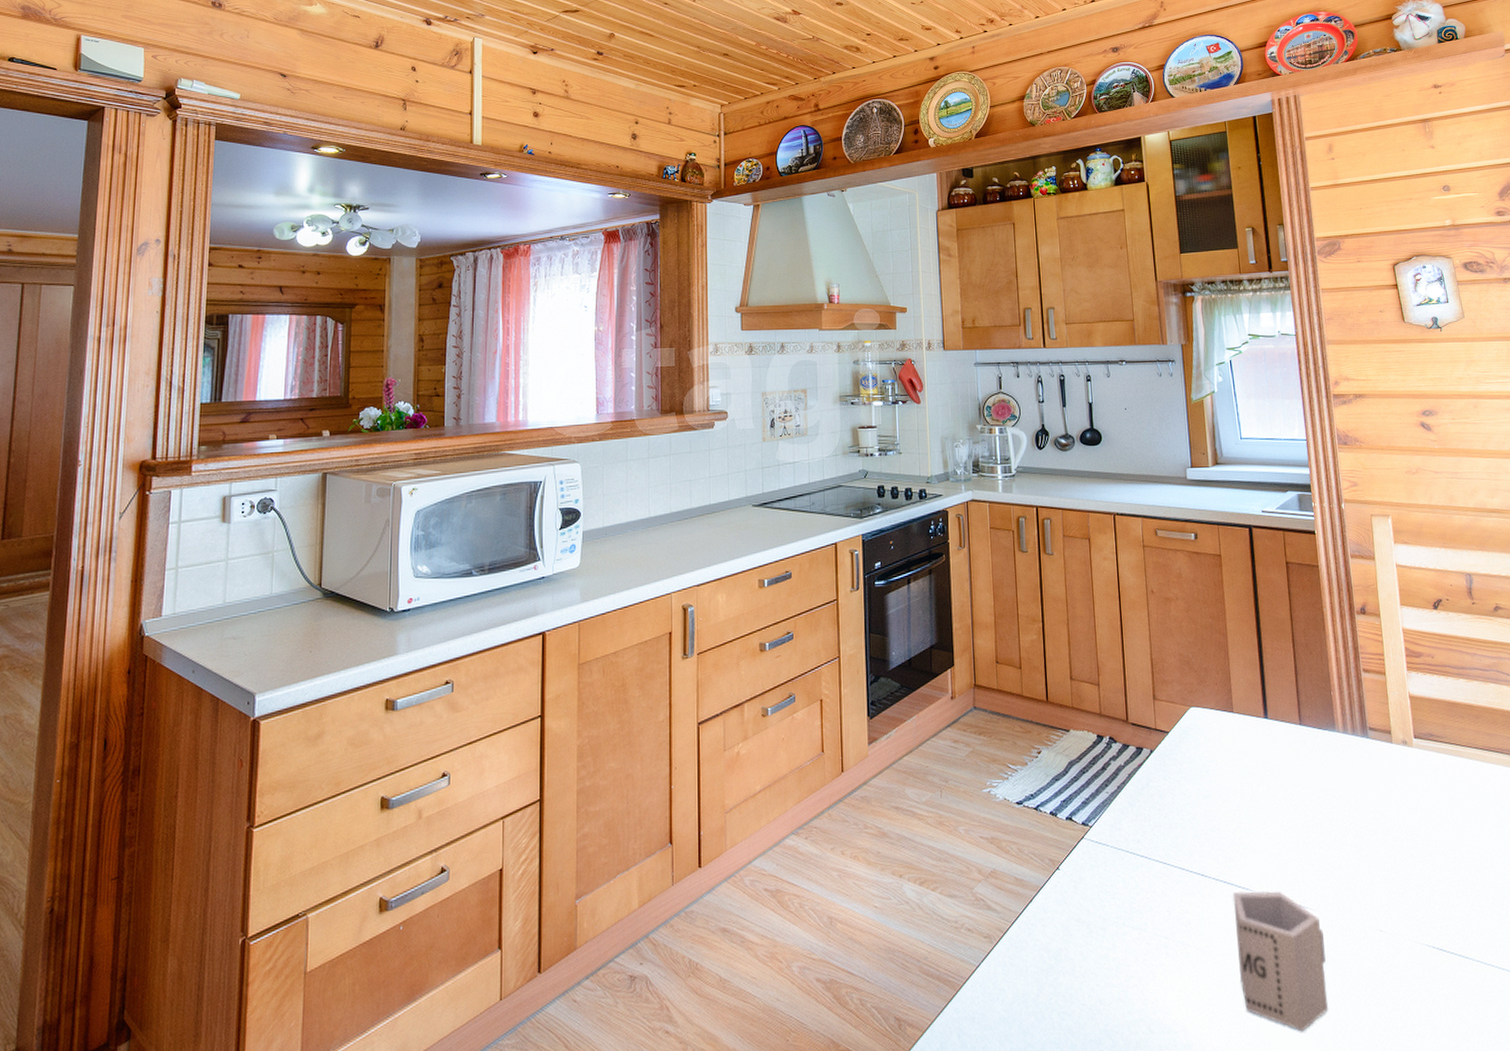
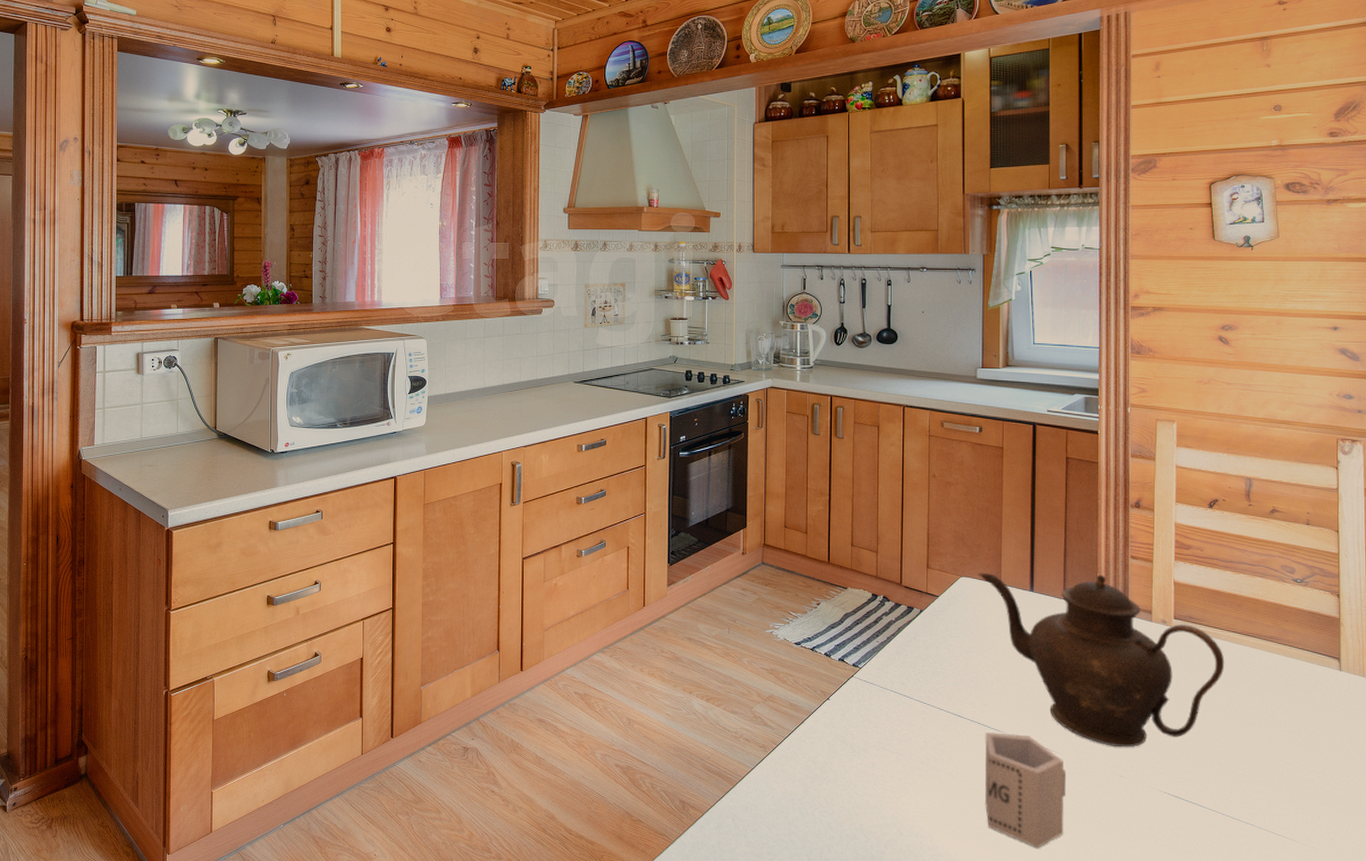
teapot: none [1207,693,1472,897] -> present [978,572,1225,748]

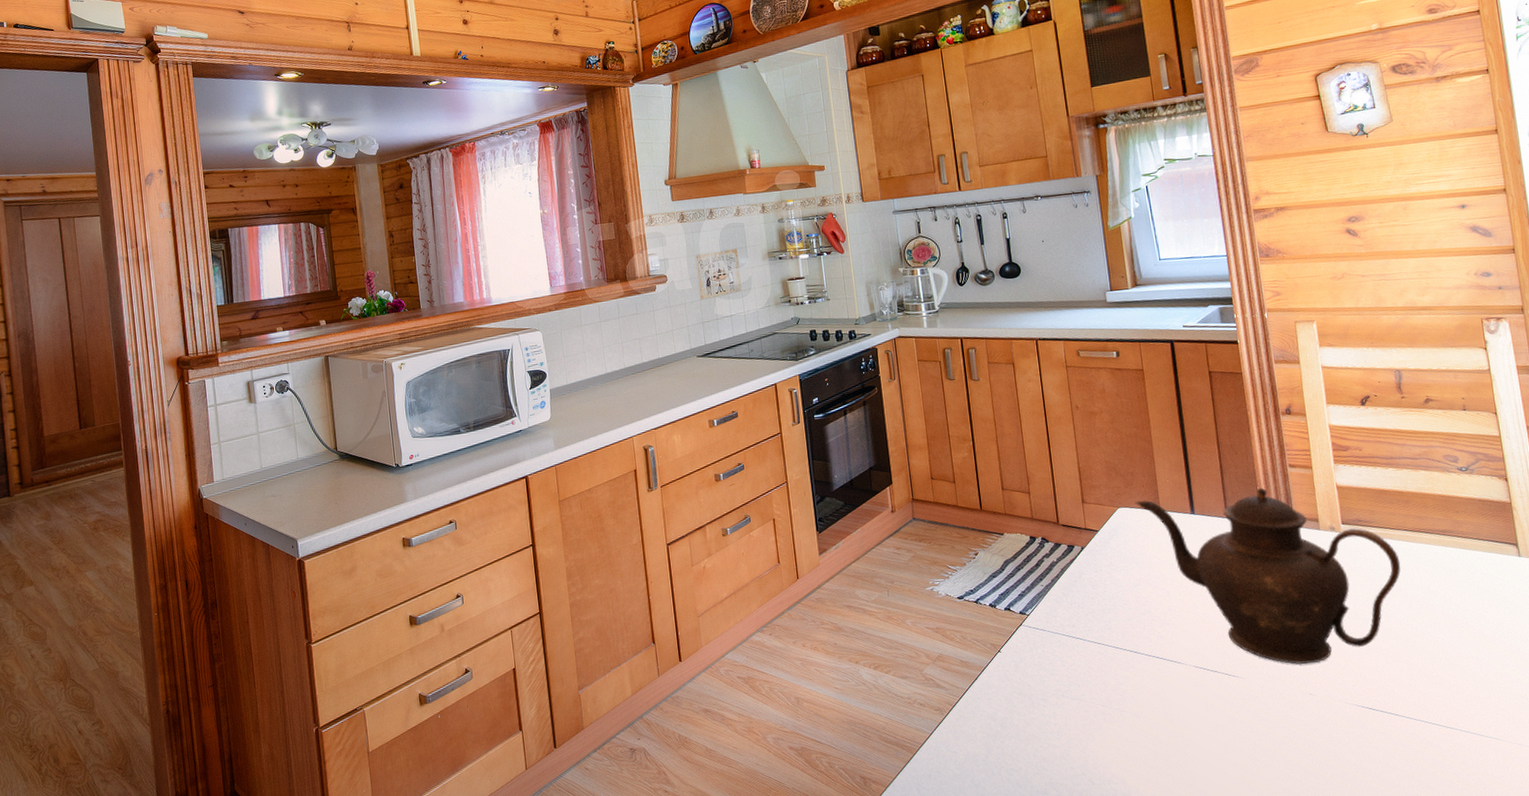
cup: present [984,732,1066,849] -> none [1165,664,1261,781]

